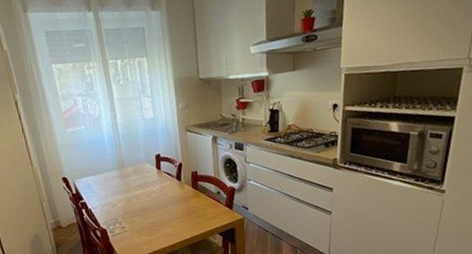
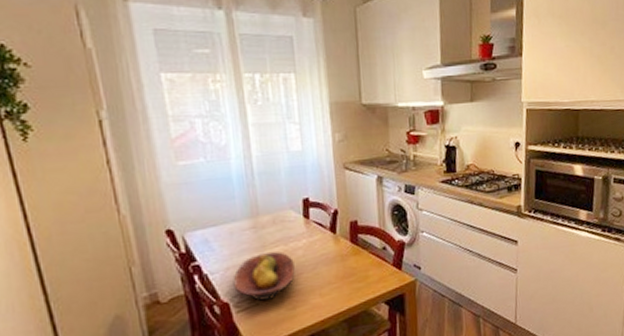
fruit bowl: none [108,194,152,229] -> present [233,251,295,301]

